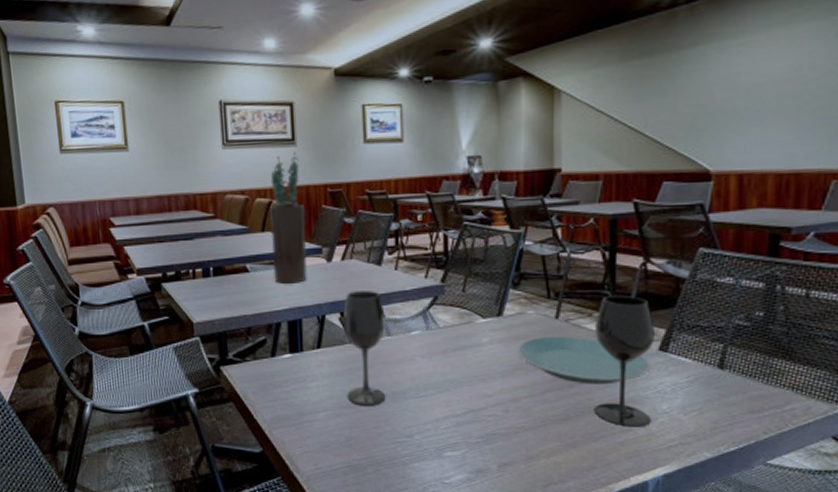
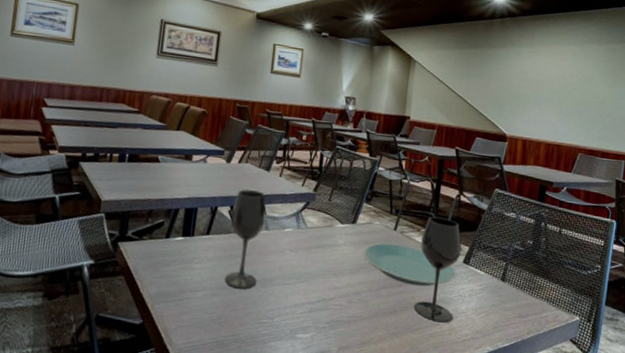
vase: present [270,152,308,284] -> none [179,70,218,177]

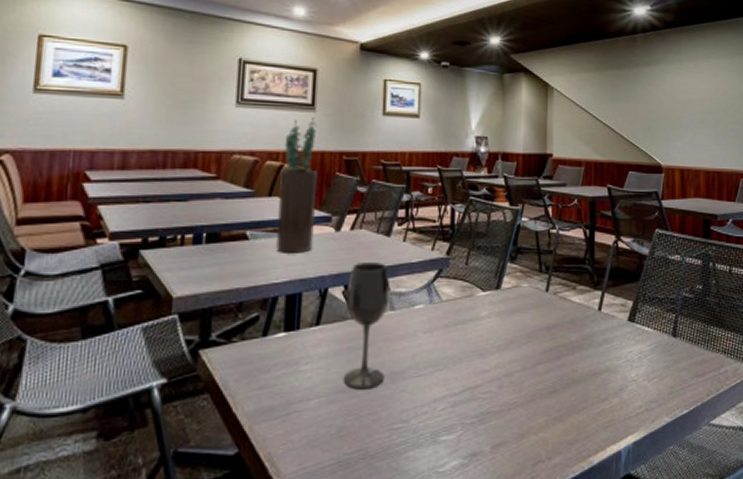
vase: none [179,70,218,177] -> present [275,117,317,253]
plate: present [363,243,457,287] -> none [512,308,623,356]
wineglass: present [414,217,462,323] -> none [577,270,624,397]

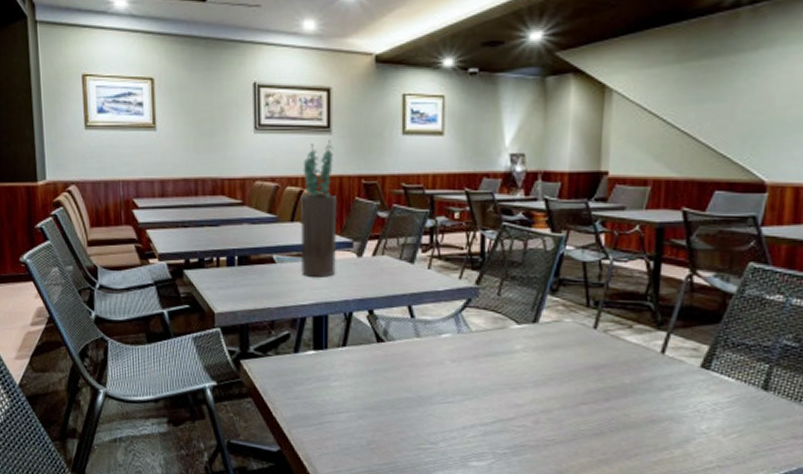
wine glass: present [343,262,390,389] -> none [370,289,415,409]

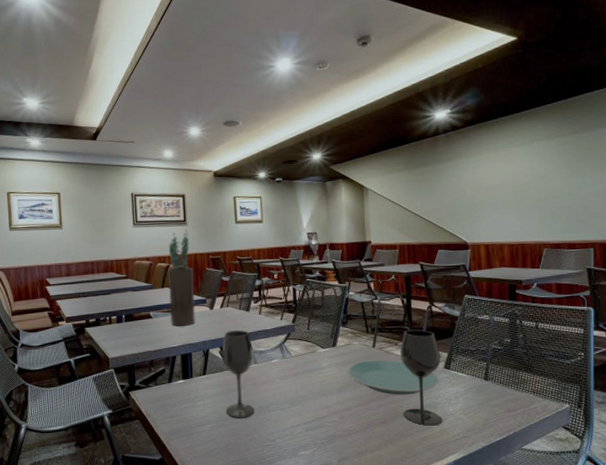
wine glass: none [370,289,415,409] -> present [222,330,255,418]
plate: none [551,346,692,401] -> present [347,360,440,395]
wineglass: none [629,308,698,447] -> present [400,330,443,426]

